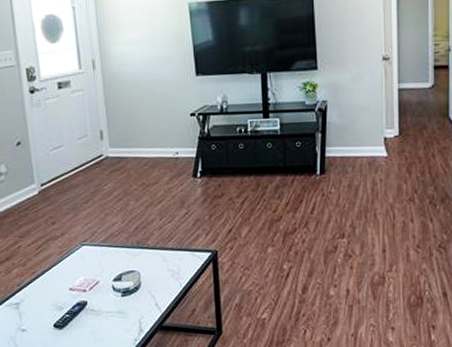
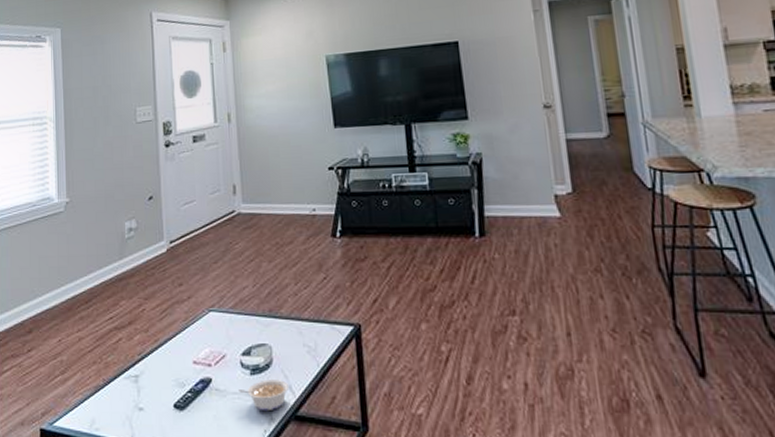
legume: none [111,299,156,325] -> present [239,380,290,412]

